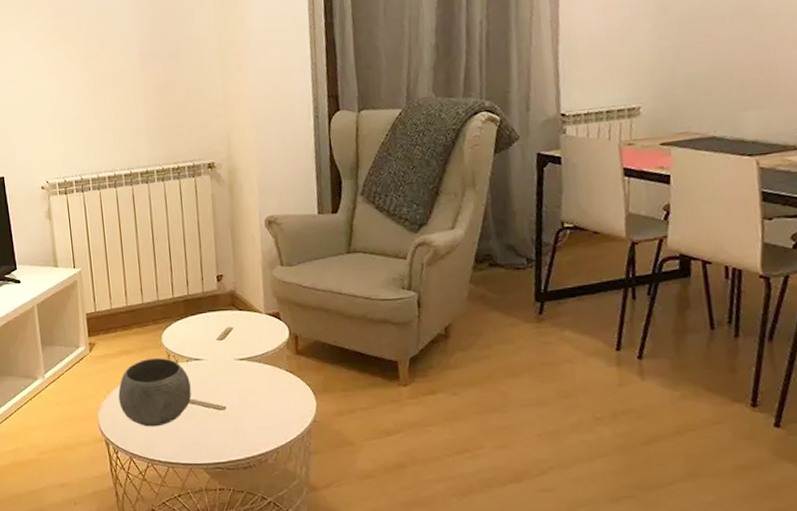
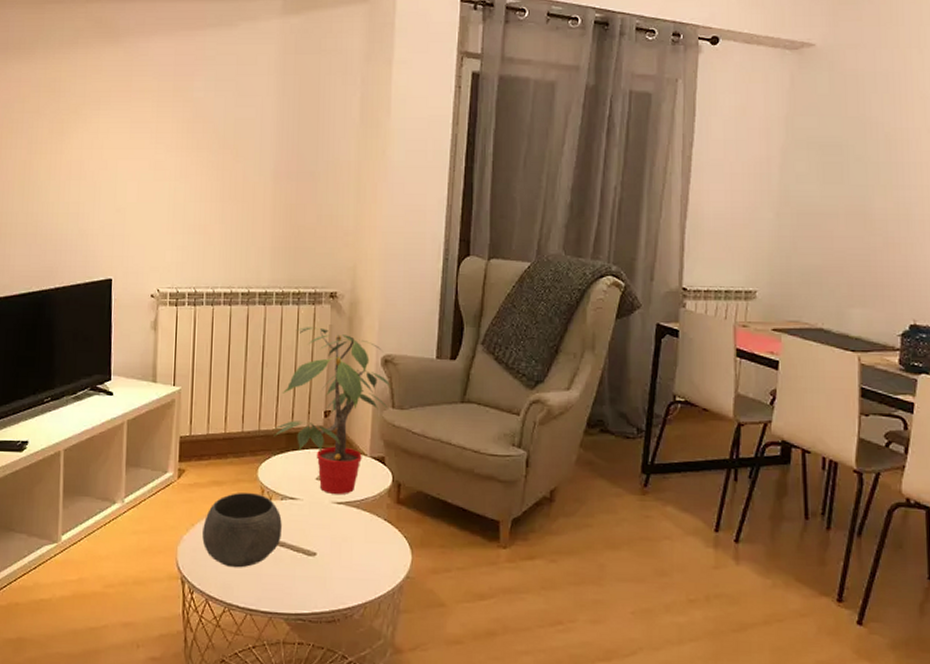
potted plant: none [171,198,277,352] -> present [274,327,390,494]

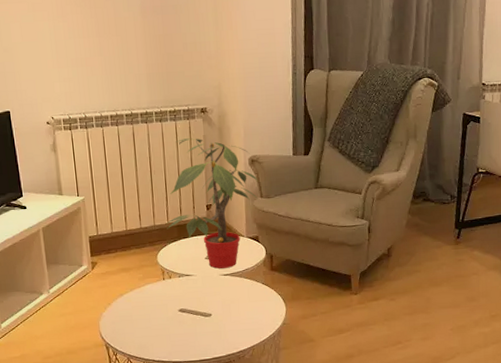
bowl: present [202,493,282,568] -> none [118,274,182,333]

